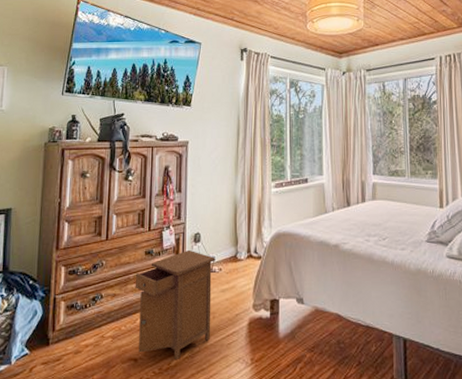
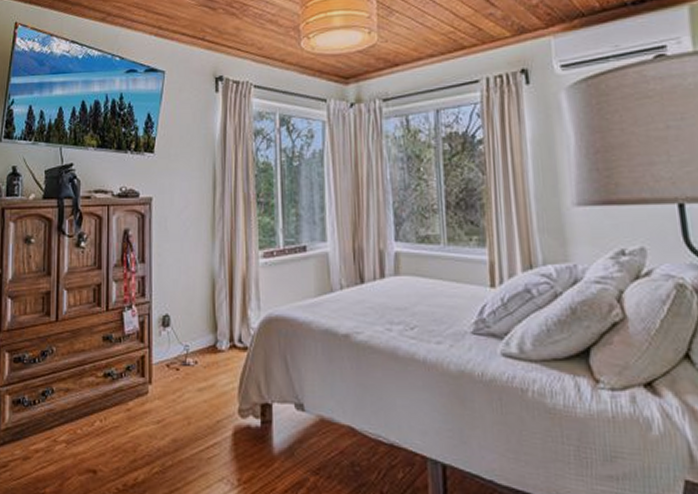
nightstand: present [135,249,215,360] -> none [91,335,189,476]

